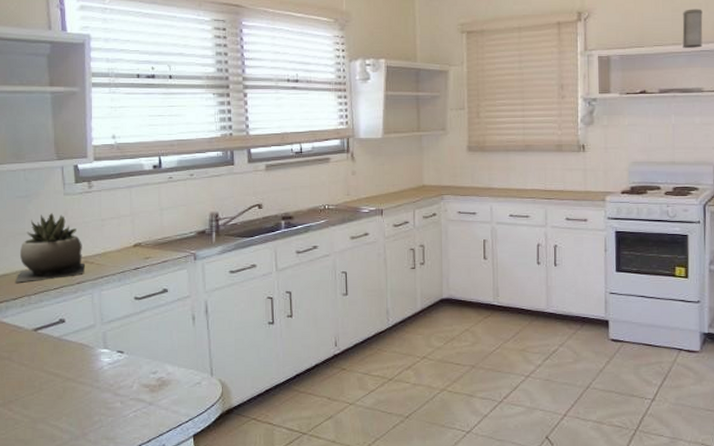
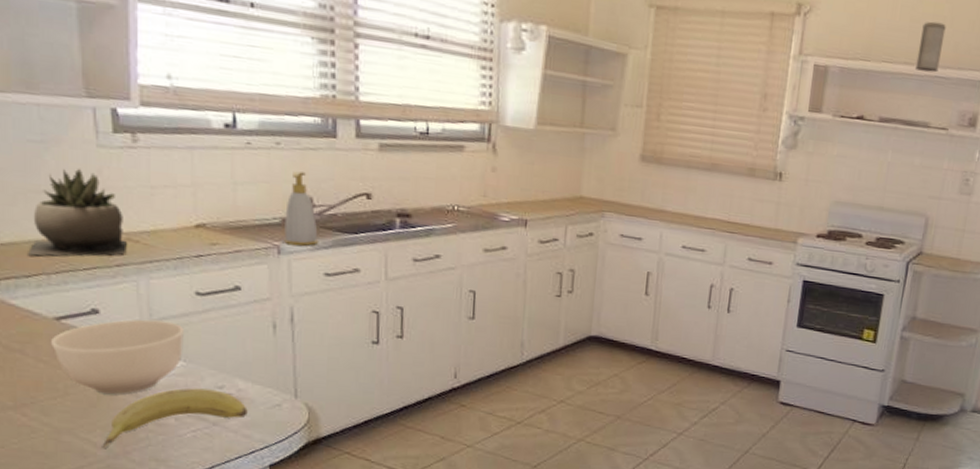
bowl: none [30,323,126,387] -> present [50,319,184,395]
fruit: none [66,375,175,432] -> present [102,388,248,448]
soap bottle: none [198,194,225,252] -> present [284,171,319,247]

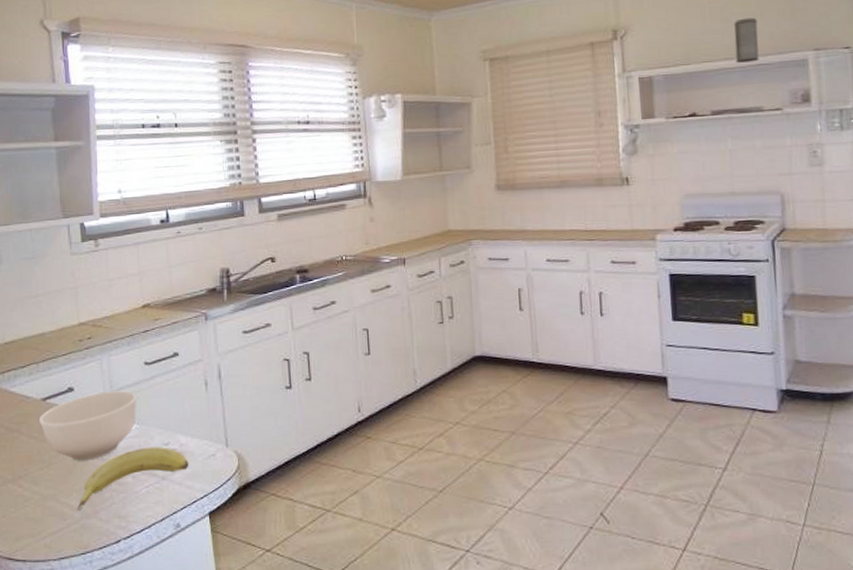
succulent plant: present [28,168,127,256] -> none [23,274,93,350]
soap bottle: present [284,171,319,247] -> none [209,248,237,312]

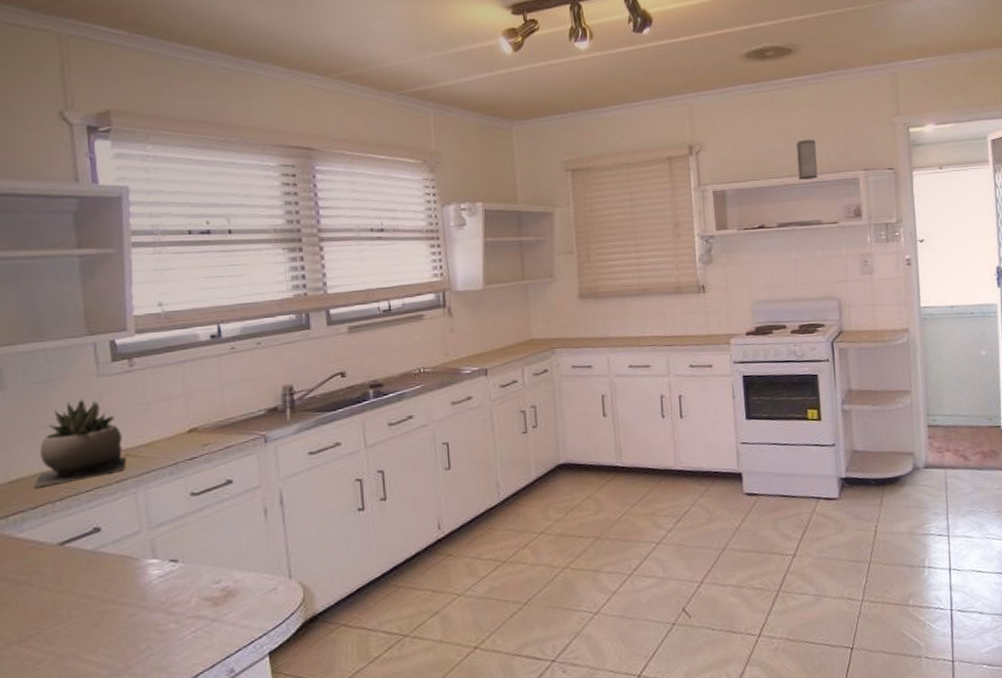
succulent plant: none [23,274,93,350] -> present [35,398,126,488]
bowl: present [38,390,137,461] -> none [54,526,181,611]
fruit: present [77,447,189,510] -> none [104,585,245,667]

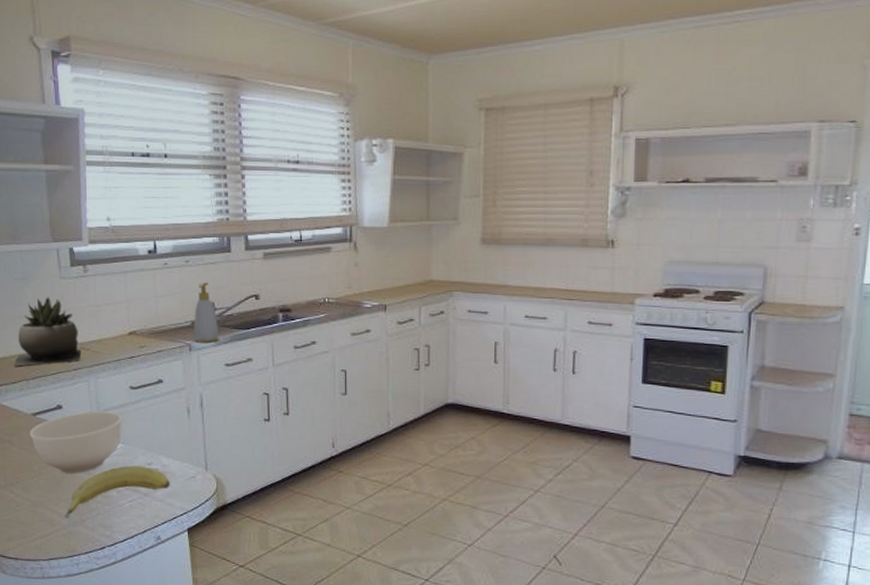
bowl: none [54,526,181,611] -> present [29,411,122,474]
fruit: none [104,585,245,667] -> present [65,465,170,517]
soap bottle: none [269,364,302,433] -> present [194,282,220,344]
canister: present [796,139,818,180] -> none [737,83,764,130]

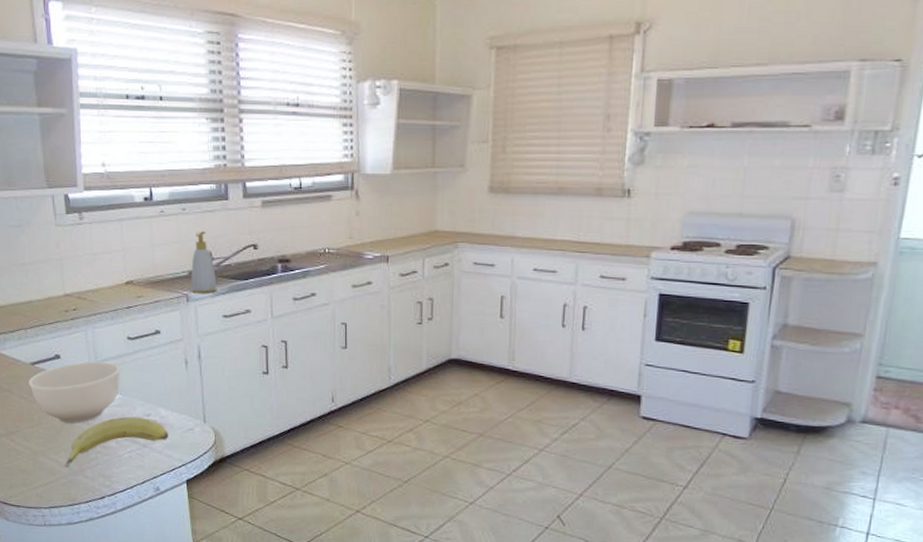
succulent plant: present [14,296,81,367] -> none [12,244,78,315]

